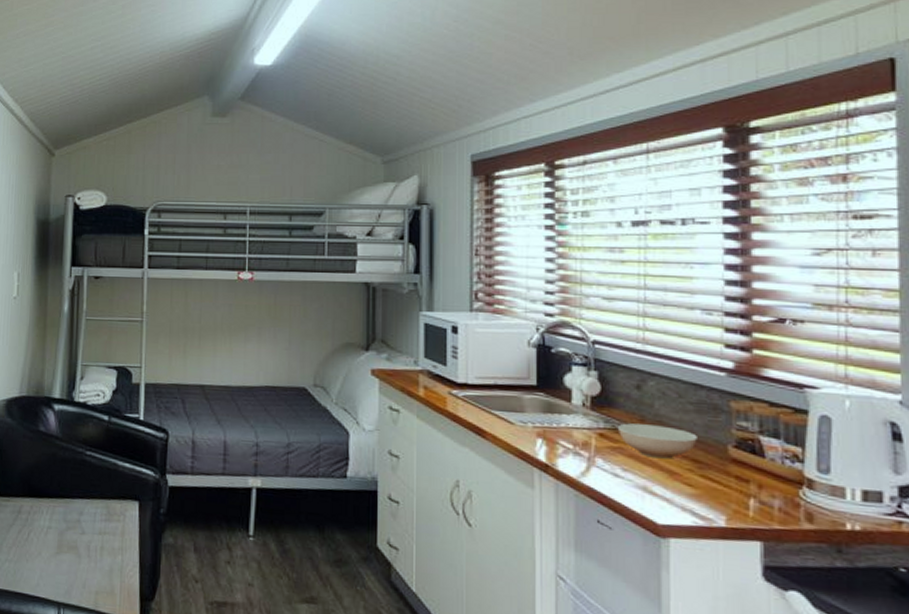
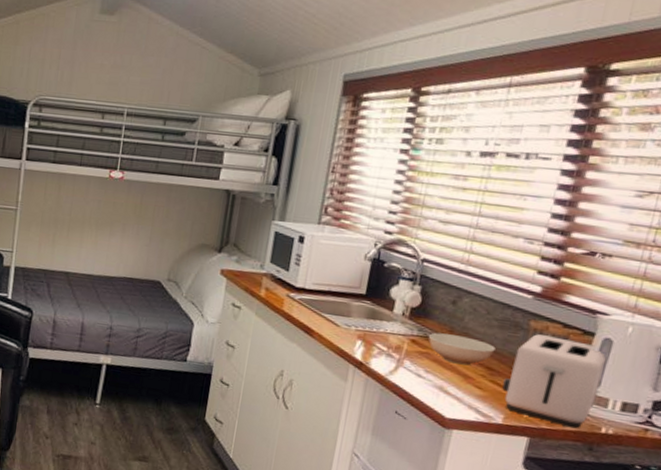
toaster: none [716,417,830,527] -> present [502,334,609,429]

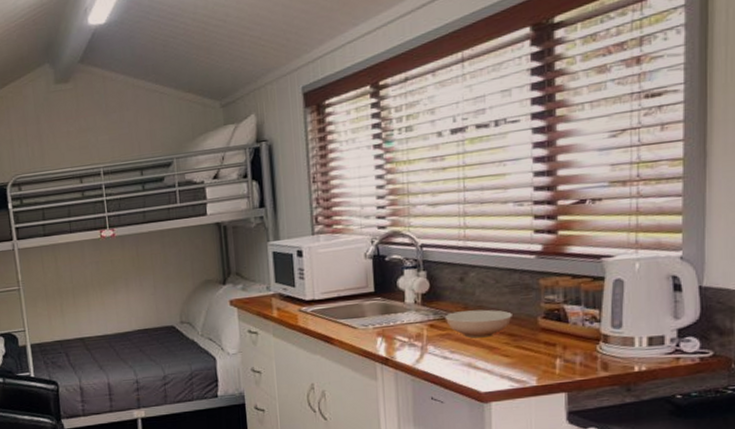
toaster: present [502,334,609,429] -> none [528,288,622,374]

